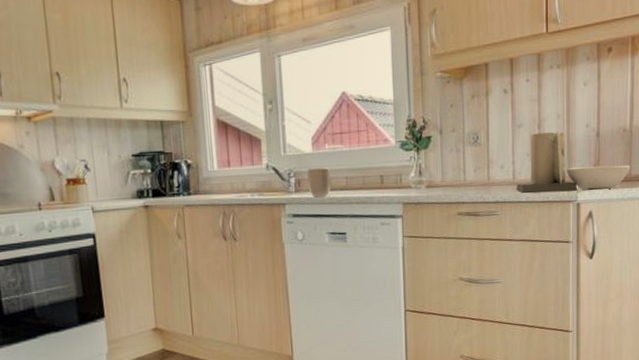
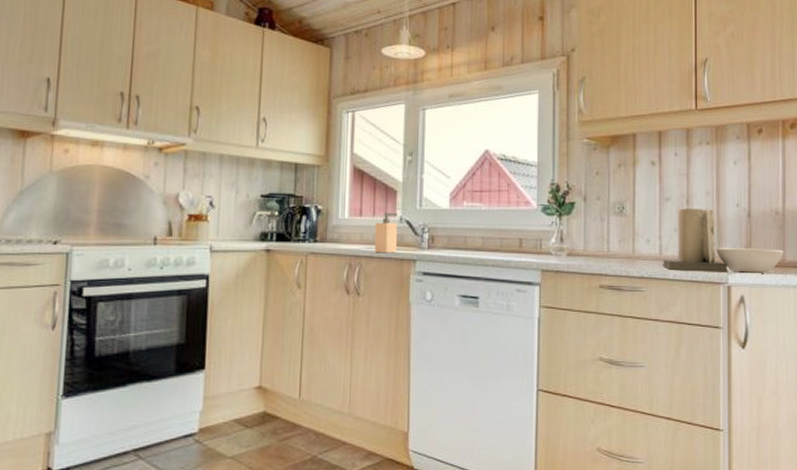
soap dispenser: none [243,160,266,200] -> present [374,212,398,254]
cup: present [307,168,331,198] -> none [442,225,466,256]

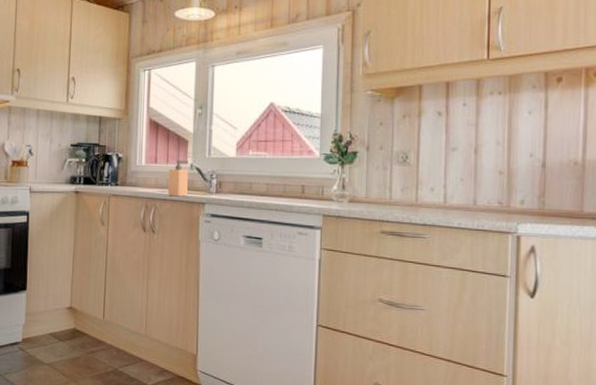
paper towel roll: present [662,208,727,272] -> none [446,158,517,222]
soup bowl: present [716,248,784,273] -> none [505,197,582,224]

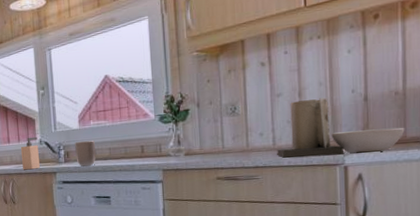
cup: none [229,172,252,201] -> present [75,141,96,167]
paper towel roll: none [446,158,517,222] -> present [276,97,343,158]
soup bowl: none [505,197,582,224] -> present [331,127,405,154]

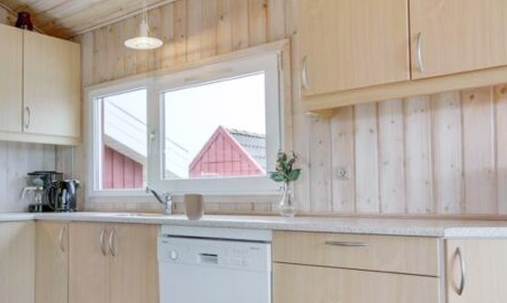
soap dispenser: present [20,136,40,170] -> none [125,183,144,219]
paper towel roll: present [276,97,343,158] -> none [382,169,443,227]
soup bowl: present [331,127,405,154] -> none [432,204,497,227]

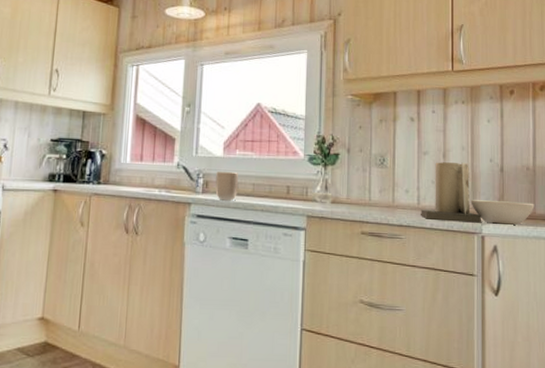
paper towel roll: none [382,169,443,227] -> present [420,162,481,223]
soup bowl: none [432,204,497,227] -> present [471,200,535,225]

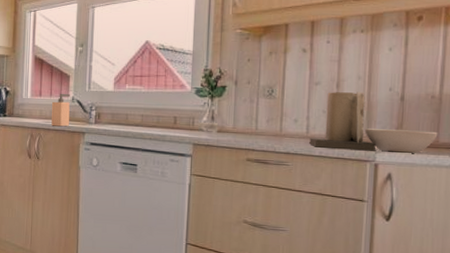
soap dispenser: none [153,158,175,197] -> present [51,93,70,127]
cup: present [215,172,238,201] -> none [107,104,128,130]

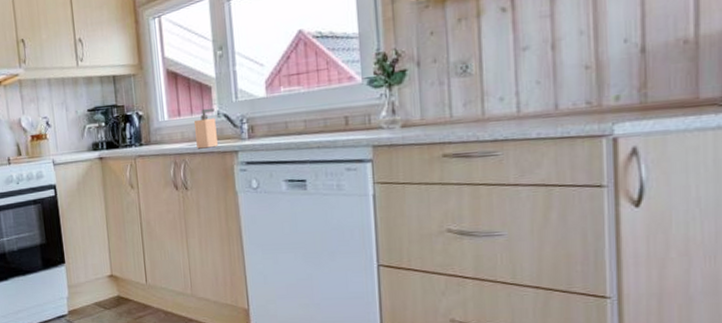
paper towel roll: present [308,92,376,151] -> none [521,49,612,128]
soup bowl: present [365,128,438,153] -> none [595,85,697,121]

